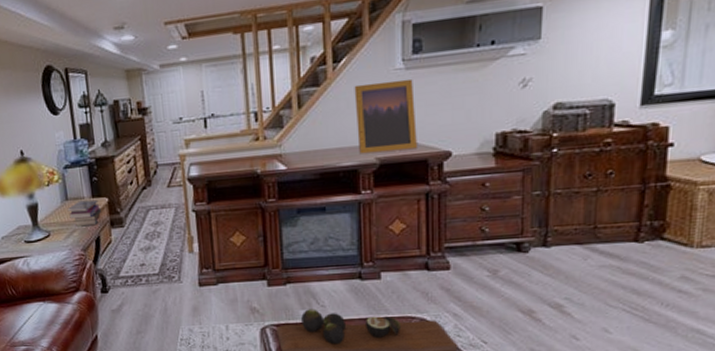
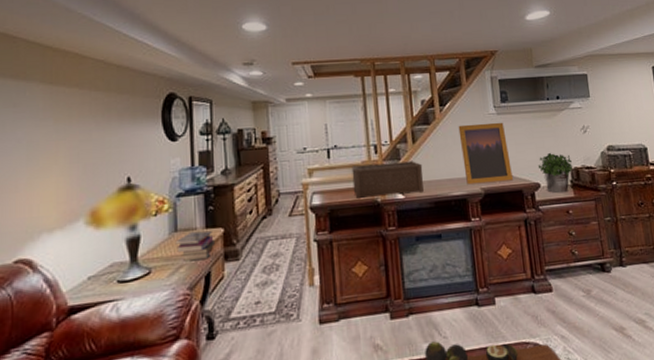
decorative box: none [229,129,309,171] -> present [351,161,424,200]
potted plant: none [451,113,500,164] -> present [537,152,573,194]

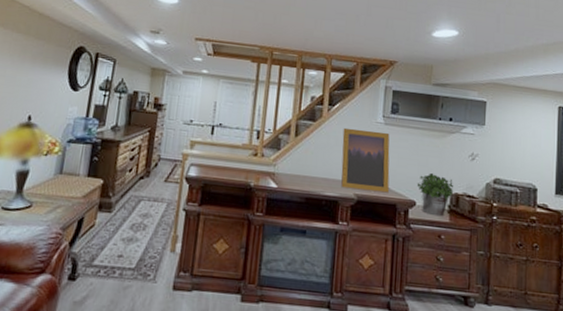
books: present [175,230,216,262] -> none [58,177,94,205]
decorative box: present [351,161,424,200] -> none [229,146,301,187]

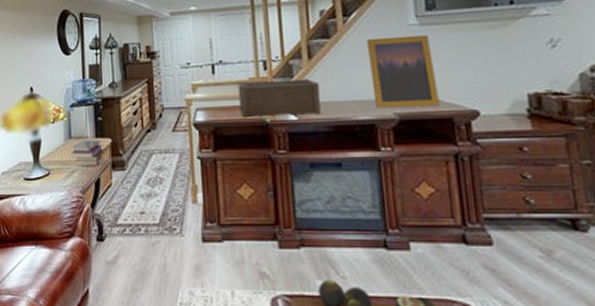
books: none [58,177,94,205] -> present [69,140,104,167]
decorative box: none [229,146,301,187] -> present [237,79,321,119]
potted plant: present [416,172,454,217] -> none [476,72,532,125]

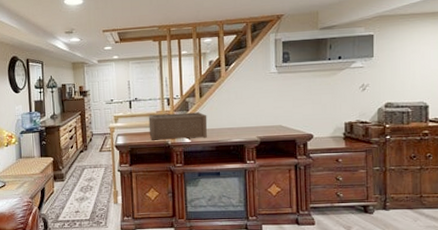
books: present [69,140,104,167] -> none [20,159,48,180]
picture frame: present [366,34,440,109] -> none [241,80,288,133]

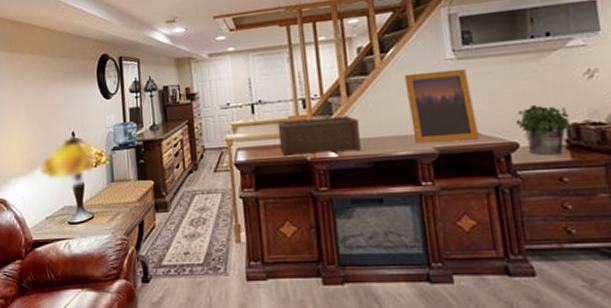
picture frame: none [241,80,288,133] -> present [404,68,479,143]
potted plant: none [312,107,348,144] -> present [515,104,571,156]

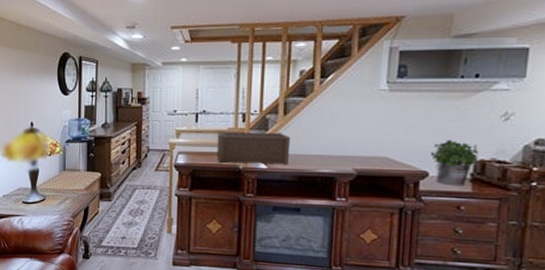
picture frame: present [404,68,479,143] -> none [337,100,396,165]

